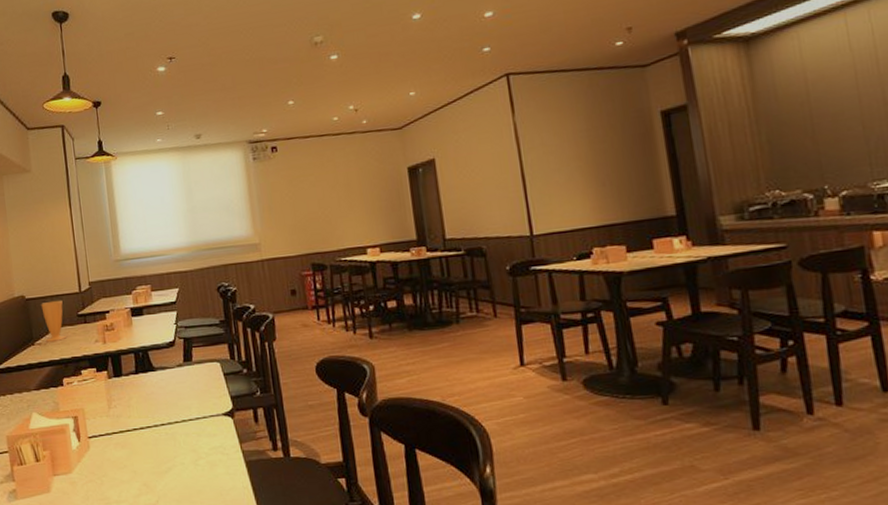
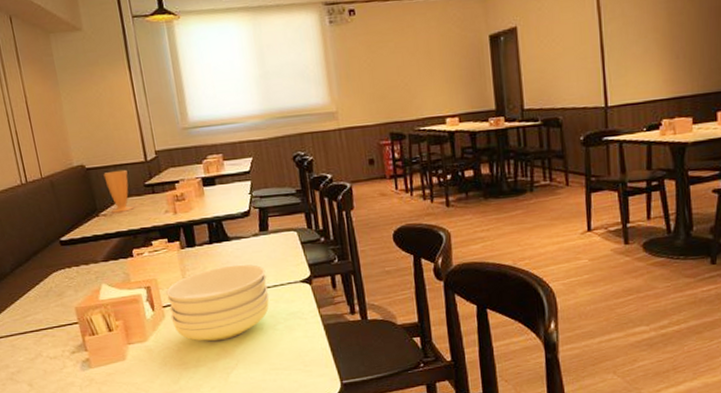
bowl: none [92,395,192,476] -> present [166,264,270,342]

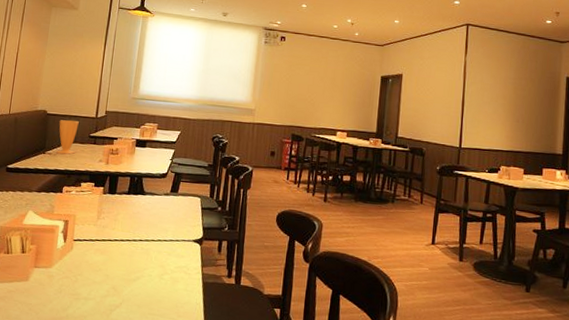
bowl: present [166,264,270,342] -> none [77,215,167,280]

